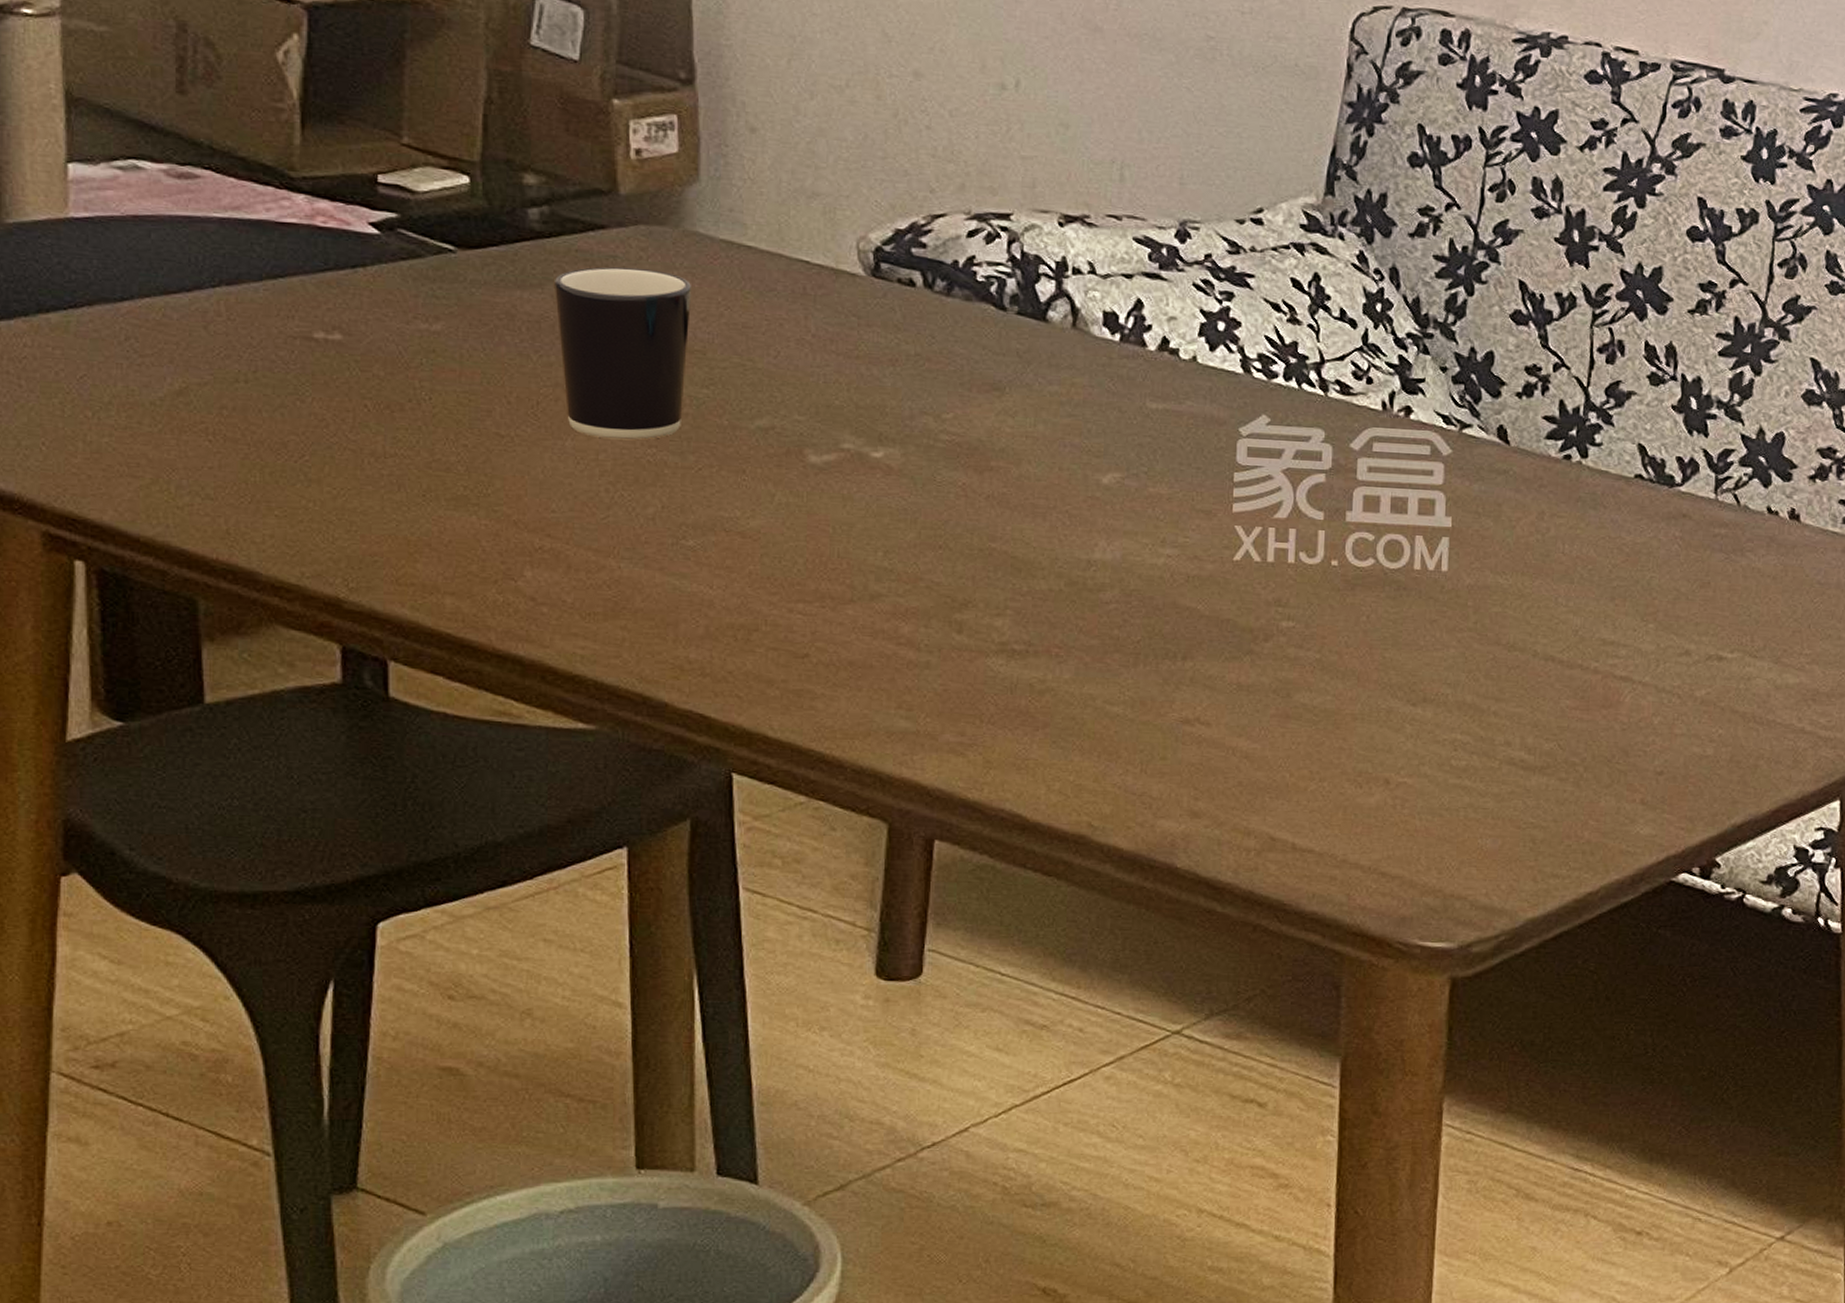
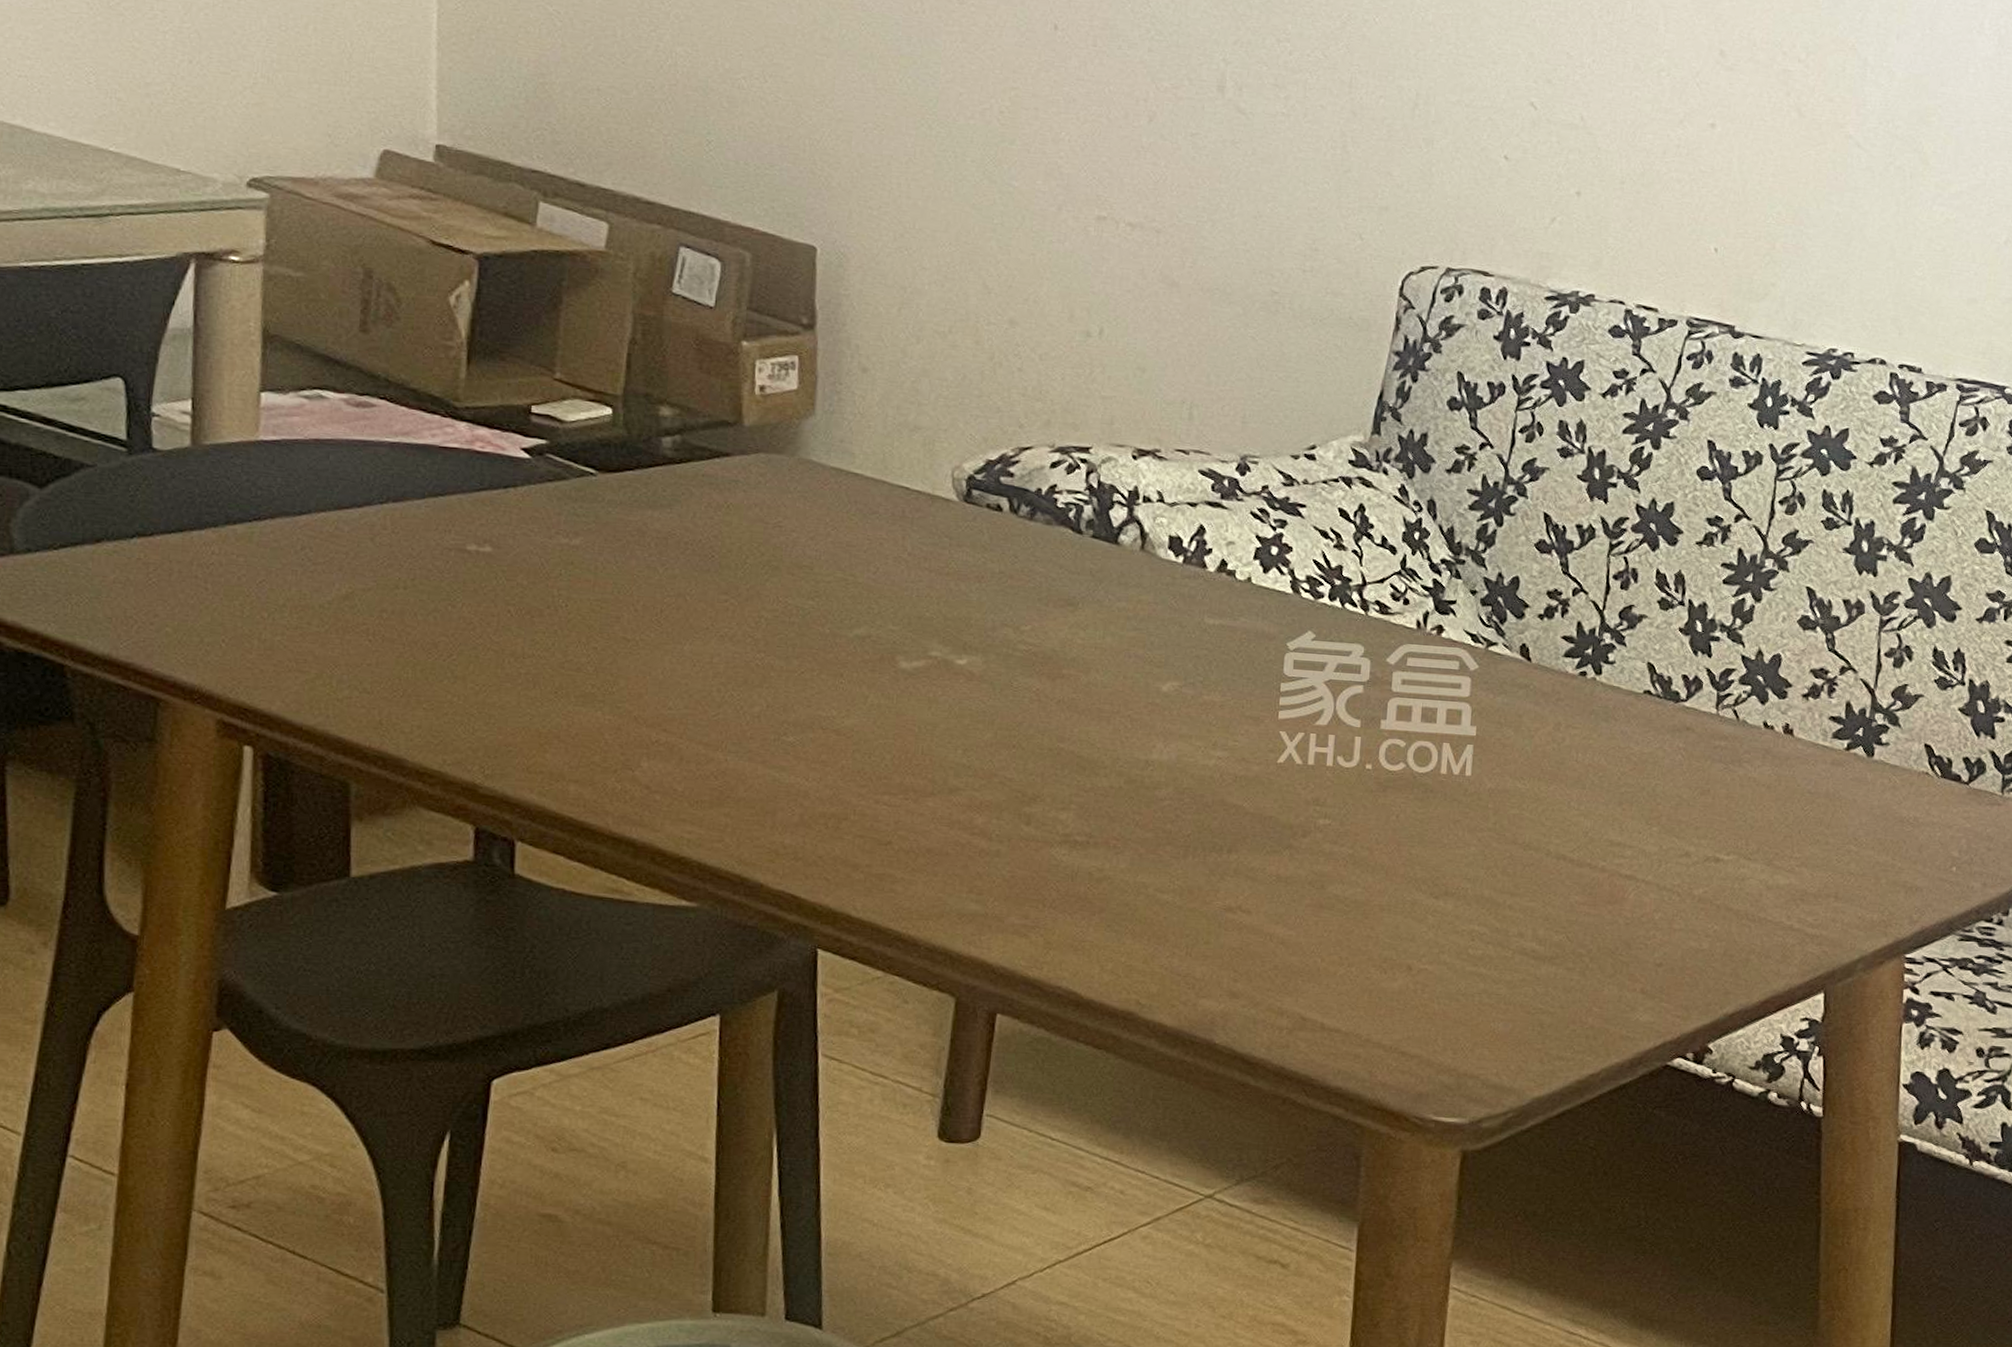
mug: present [555,267,691,441] -> none [682,490,803,646]

